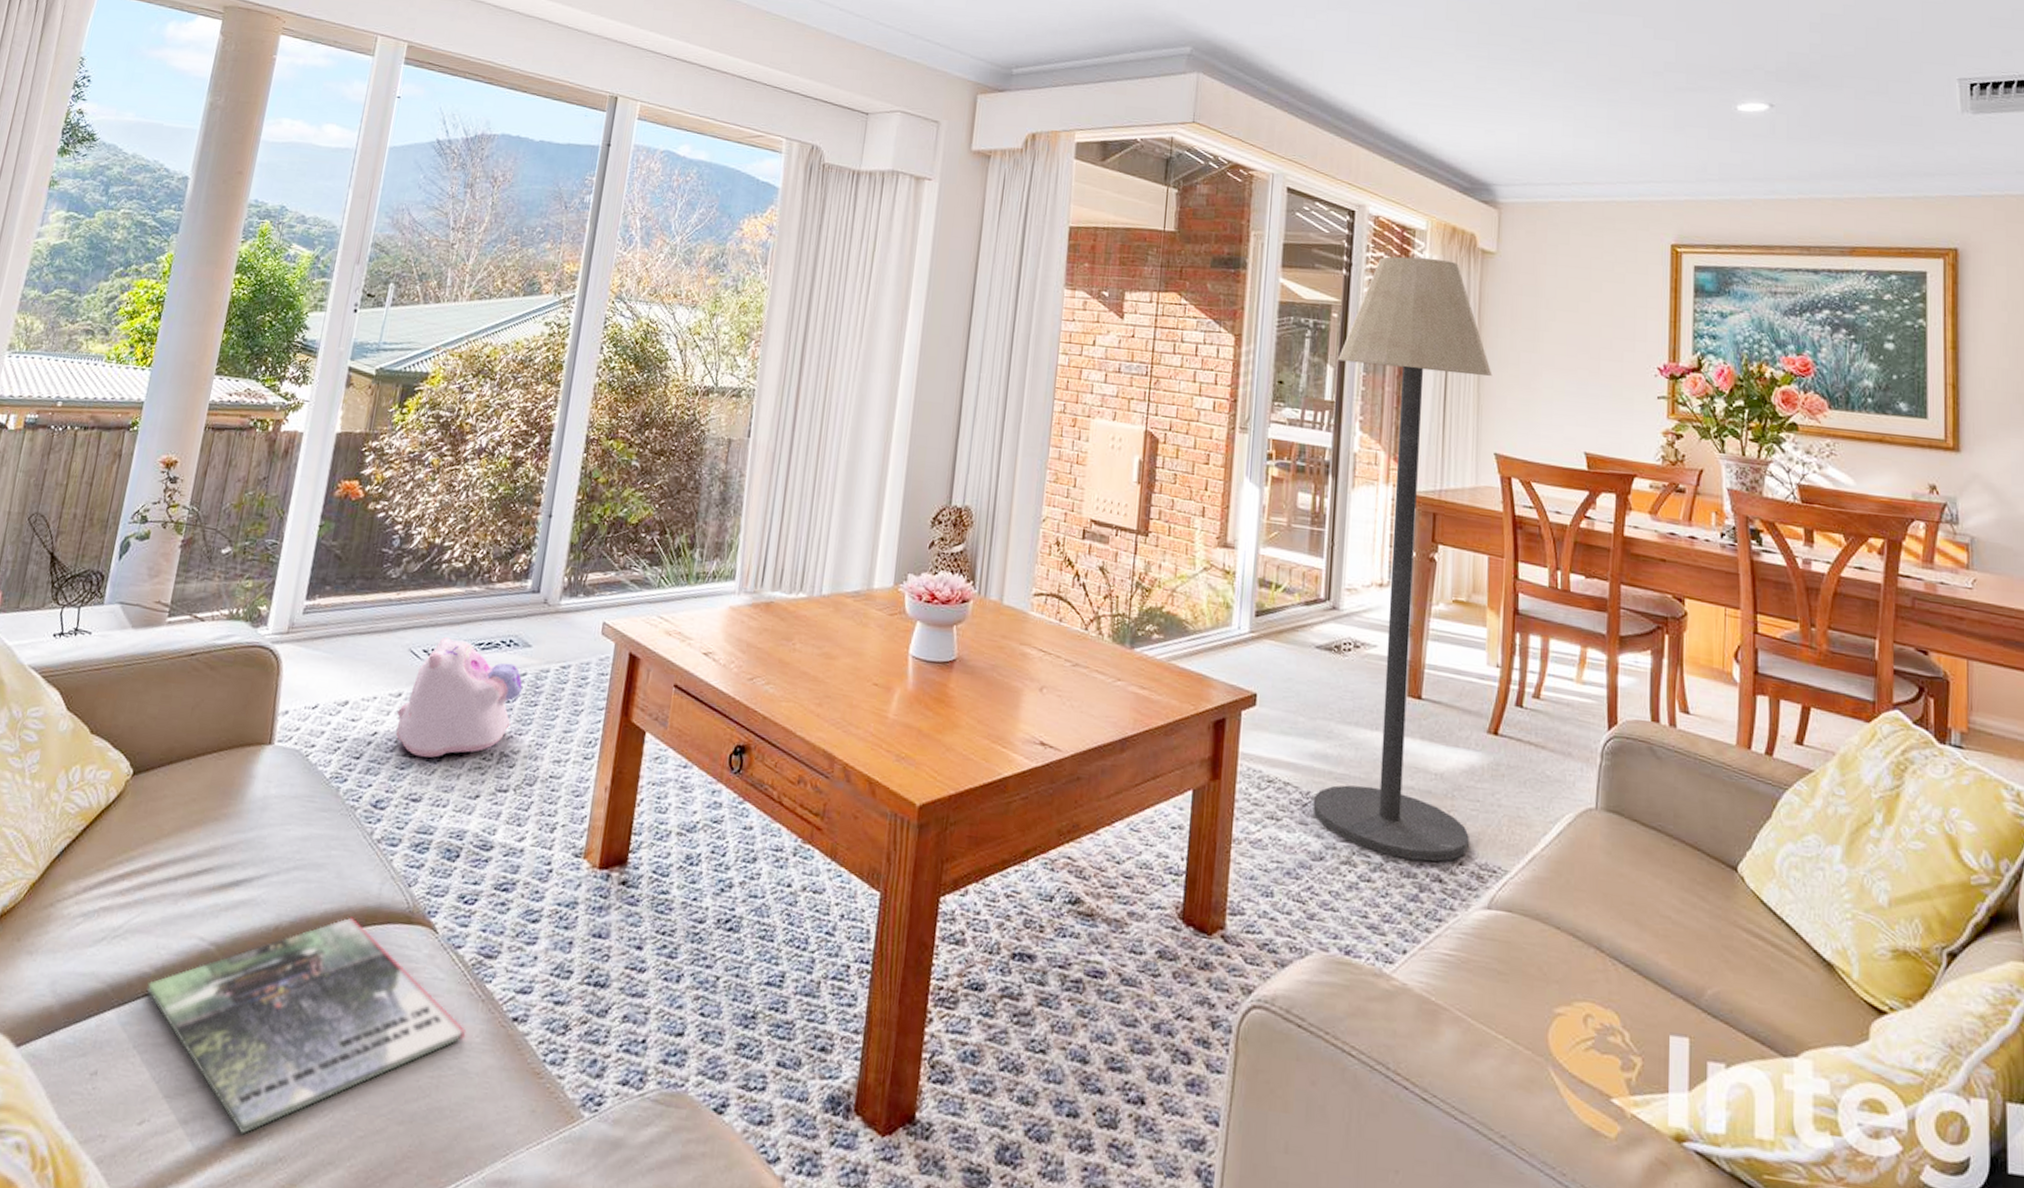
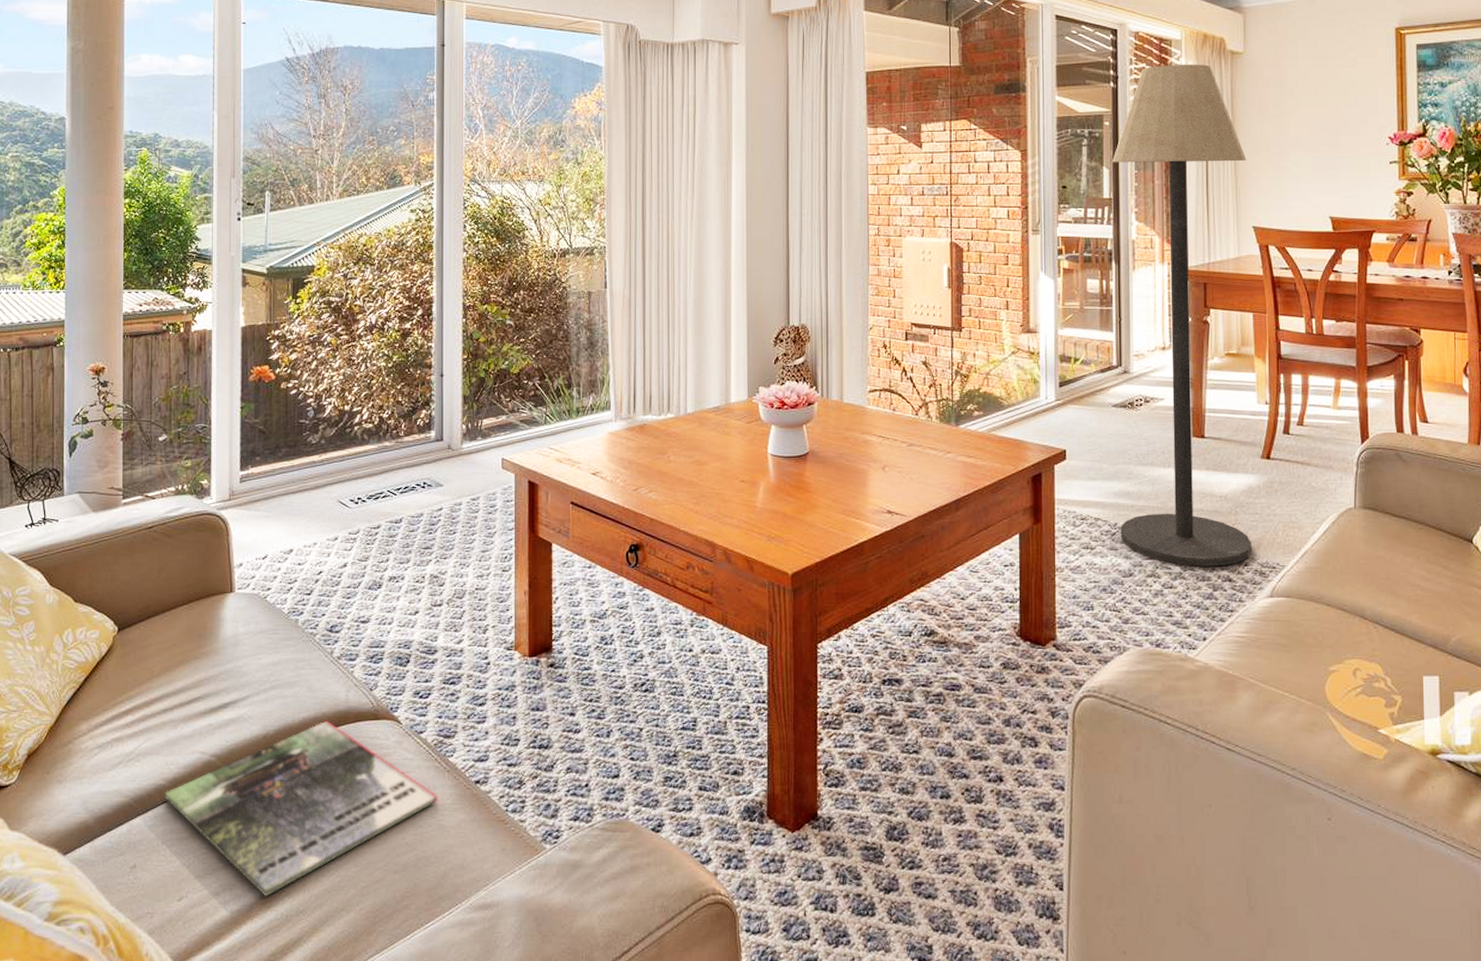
plush toy: present [395,637,523,758] -> none [337,487,441,586]

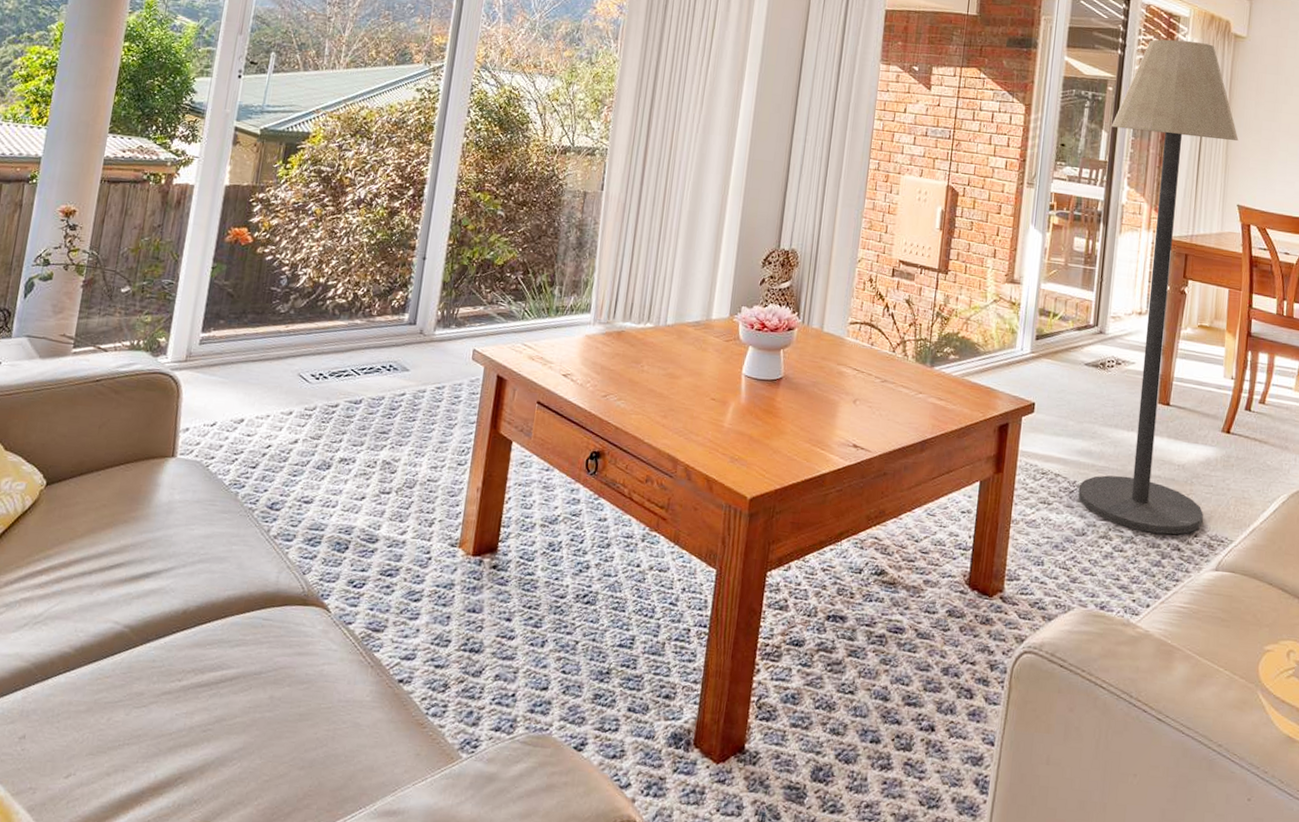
magazine: present [164,720,438,897] -> none [67,601,358,783]

